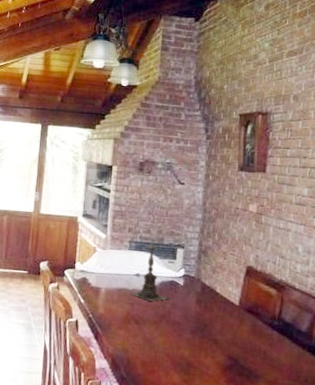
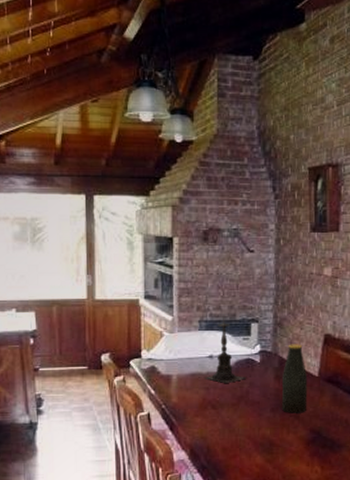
bottle: none [202,271,228,339] -> present [282,344,308,413]

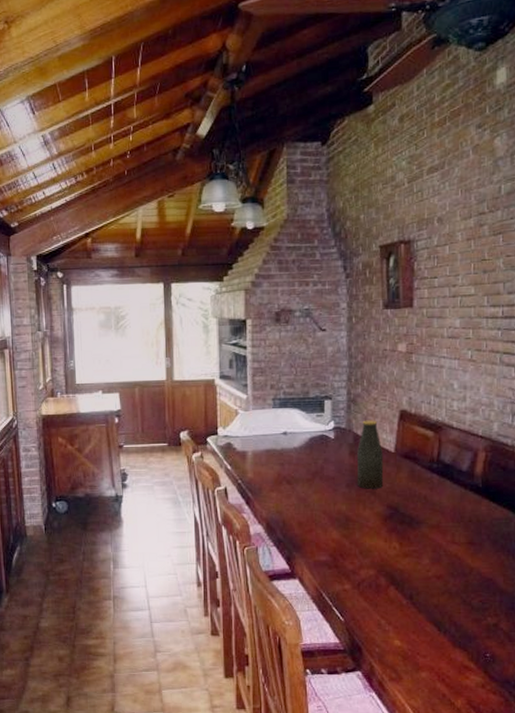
candle holder: present [205,315,247,383] -> none [279,393,321,459]

